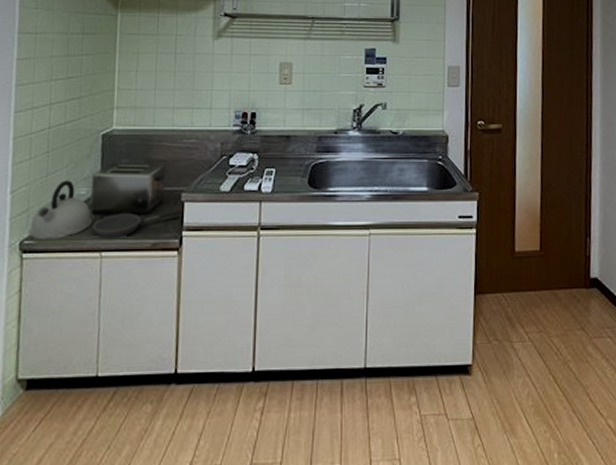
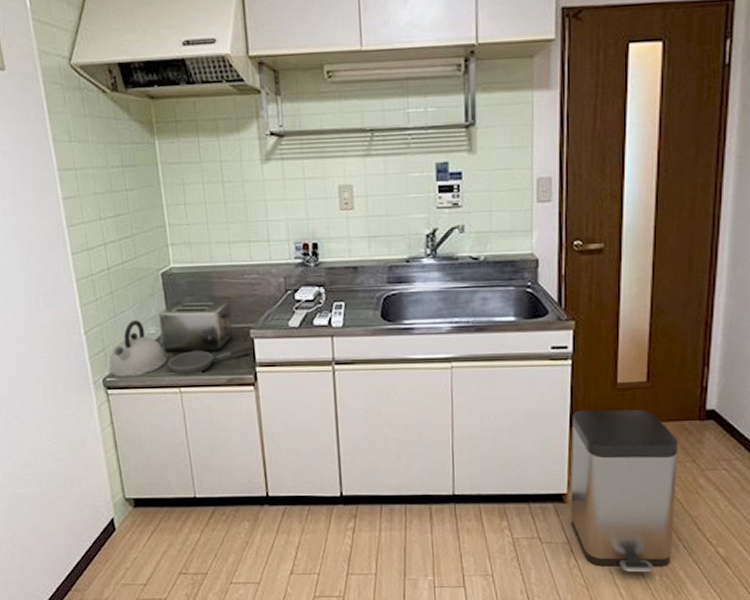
pedal bin: none [475,277,569,451] -> present [571,409,678,573]

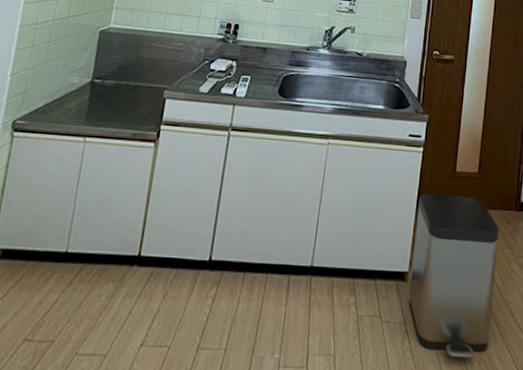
kettle: present [108,320,167,377] -> none [21,68,82,122]
toaster: present [158,300,233,353] -> none [80,57,154,107]
frying pan: present [168,346,253,375] -> none [80,103,163,126]

